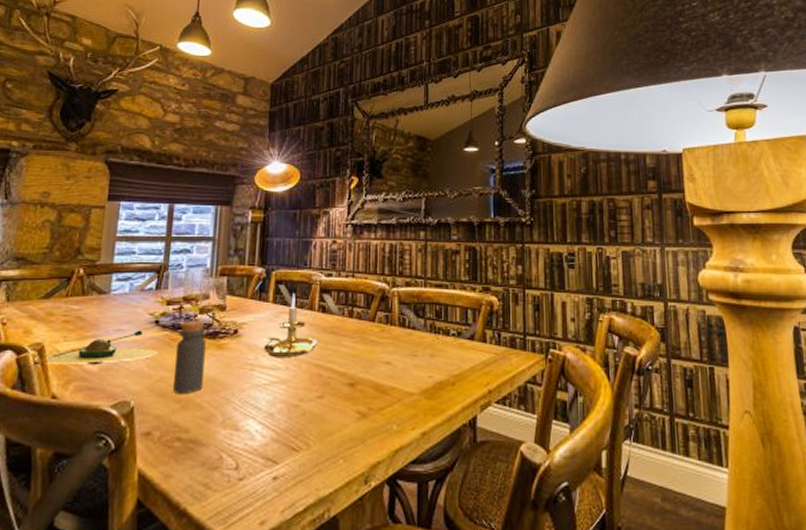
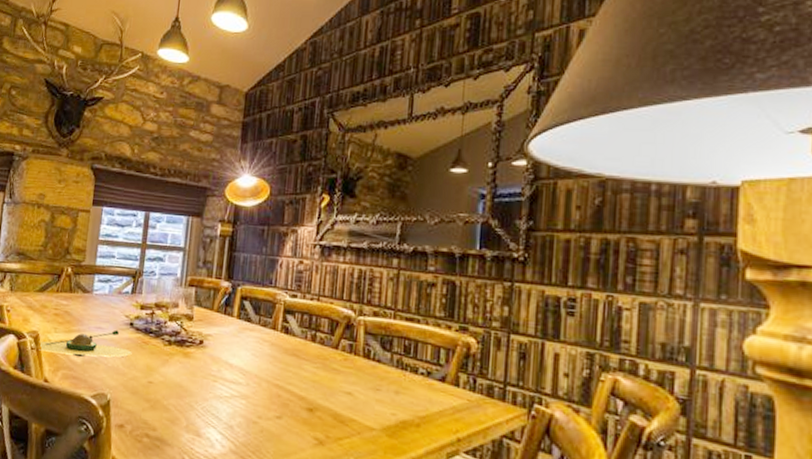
bottle: present [173,321,206,393] -> none [144,326,174,395]
candle holder: present [264,292,317,357] -> none [226,310,278,374]

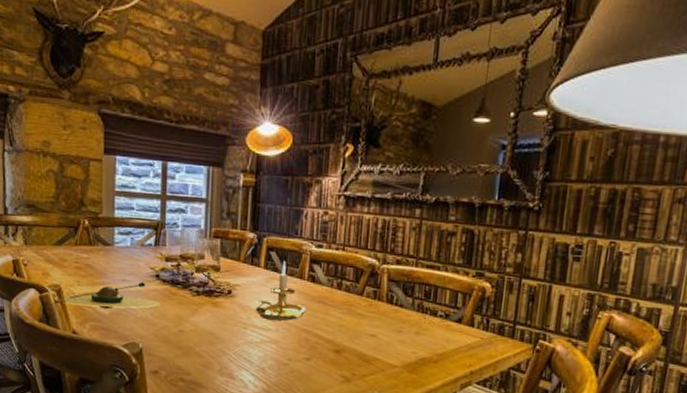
candle holder: none [226,310,278,374] -> present [255,260,306,321]

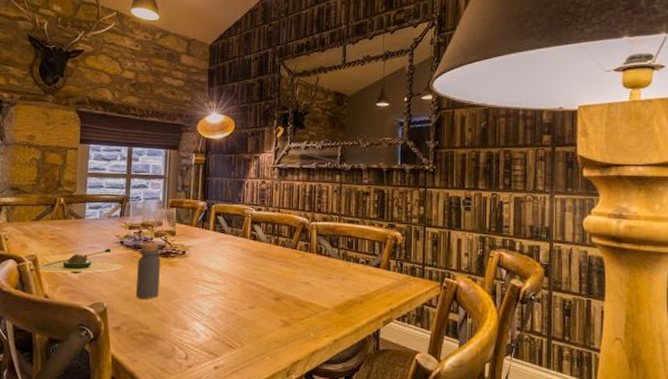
bottle: none [175,277,203,343] -> present [136,242,160,299]
candle holder: present [255,260,306,321] -> none [206,223,249,275]

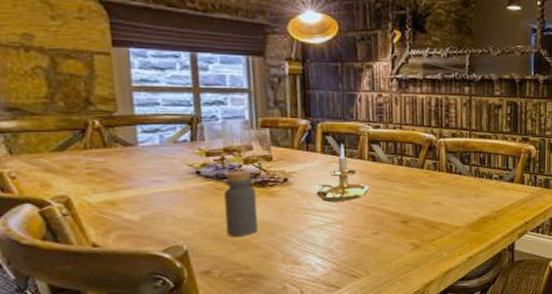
avocado: present [37,248,124,274] -> none [72,180,205,216]
candle holder: none [206,223,249,275] -> present [316,143,369,202]

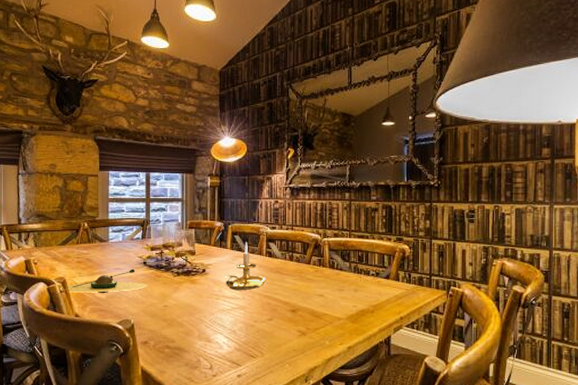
avocado: none [72,180,205,216] -> present [66,269,148,294]
bottle: present [224,170,258,237] -> none [161,262,182,315]

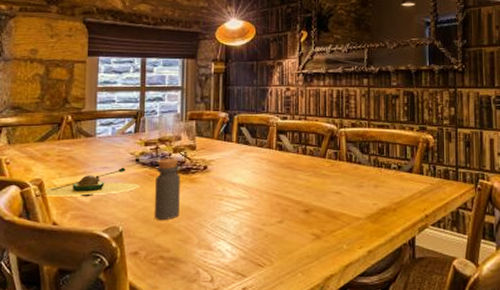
bottle: none [161,262,182,315] -> present [155,159,180,220]
candle holder: present [226,241,266,290] -> none [230,133,276,189]

